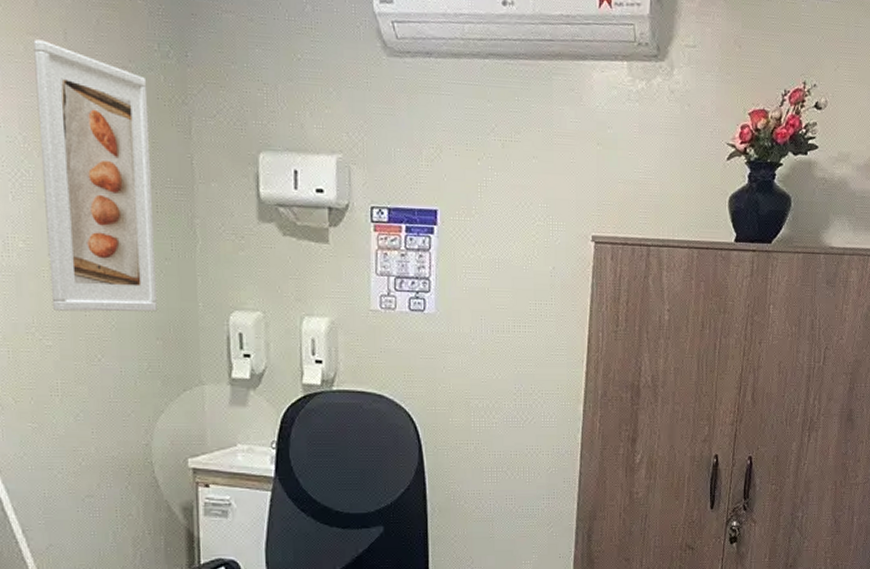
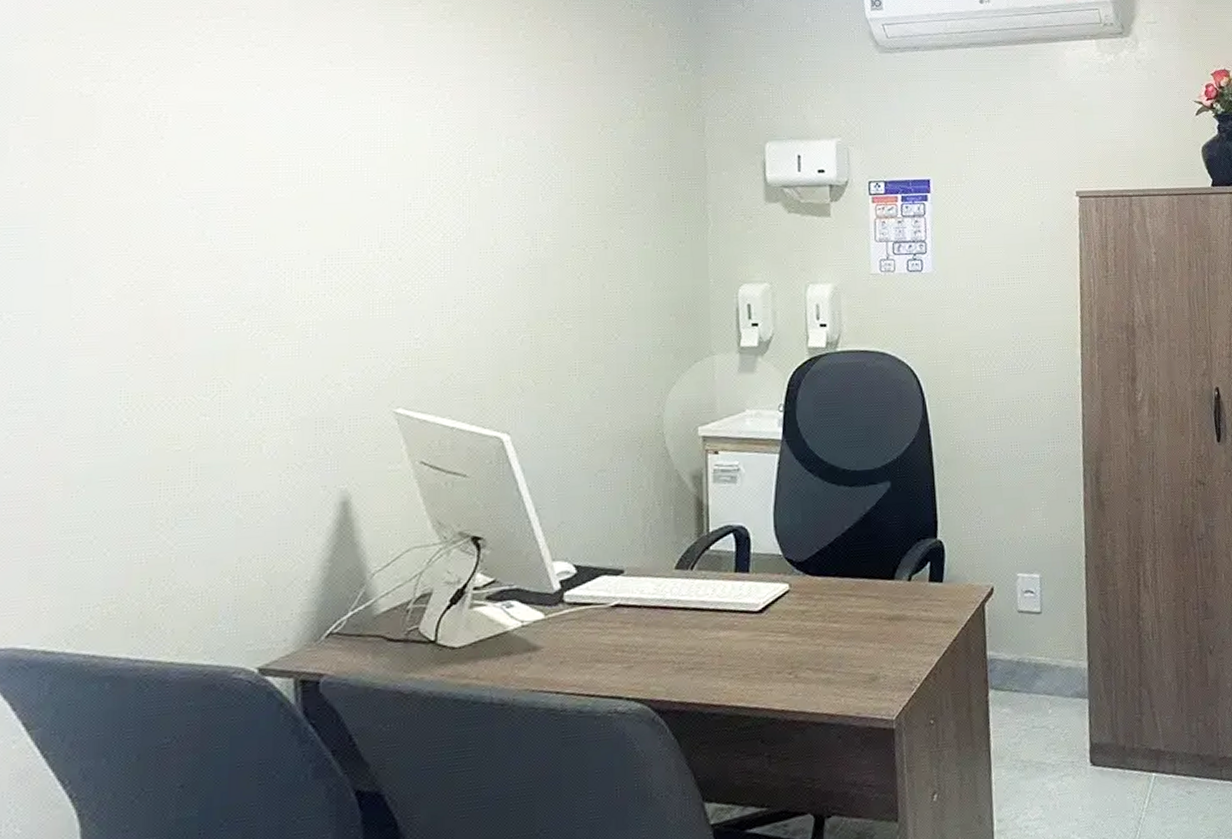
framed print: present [33,39,157,312] -> none [567,65,671,296]

